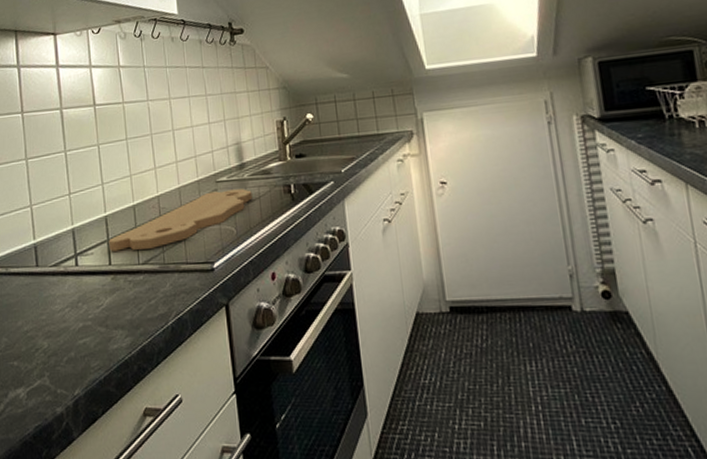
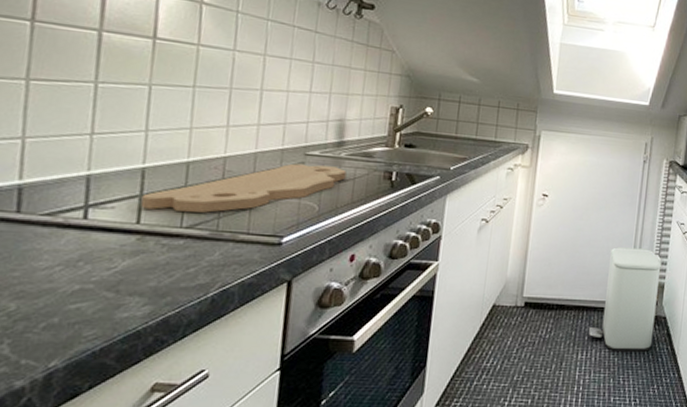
pedal bin: none [530,227,619,360] -> present [588,247,662,352]

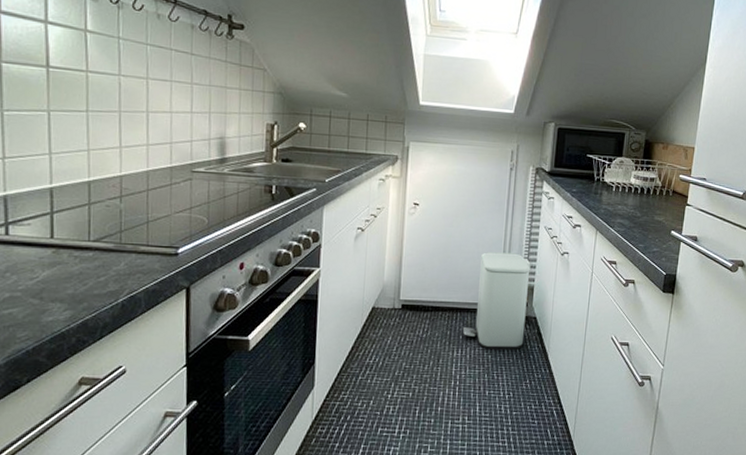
cutting board: present [140,163,347,213] -> none [52,180,230,227]

